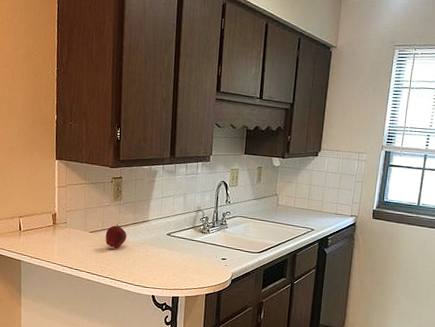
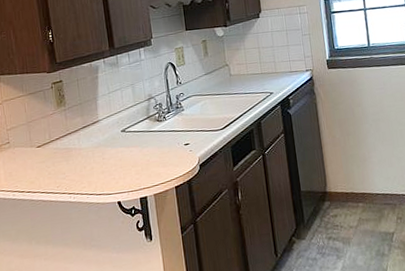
apple: present [105,223,127,249] -> none [54,131,79,160]

